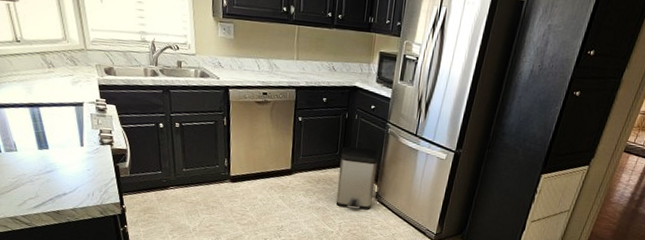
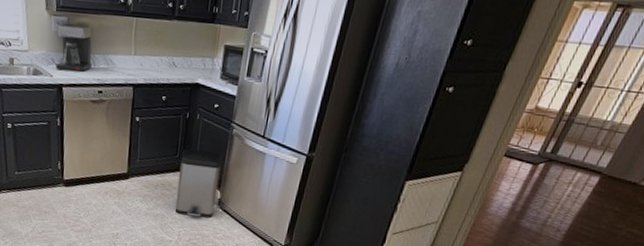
coffee maker: none [222,30,257,75] -> present [56,24,93,72]

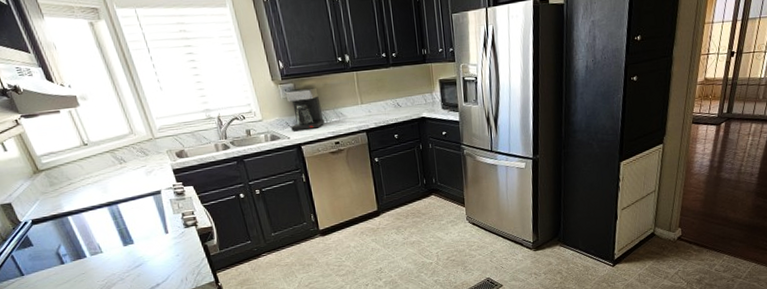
pedal bin: present [175,148,222,218] -> none [423,173,464,237]

